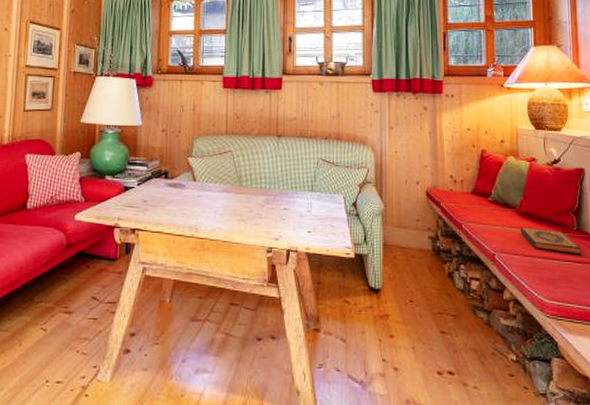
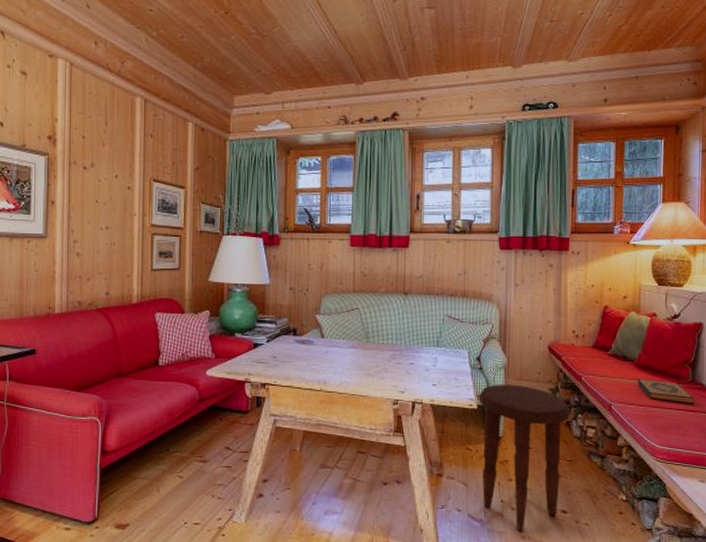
side table: none [356,231,452,396] -> present [478,384,570,533]

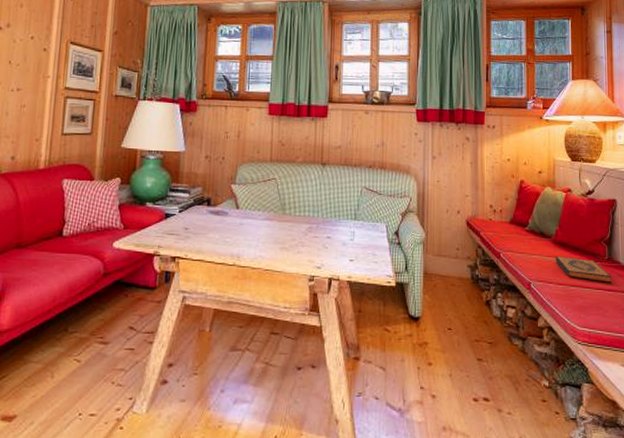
side table: present [478,384,570,533] -> none [397,260,490,423]

